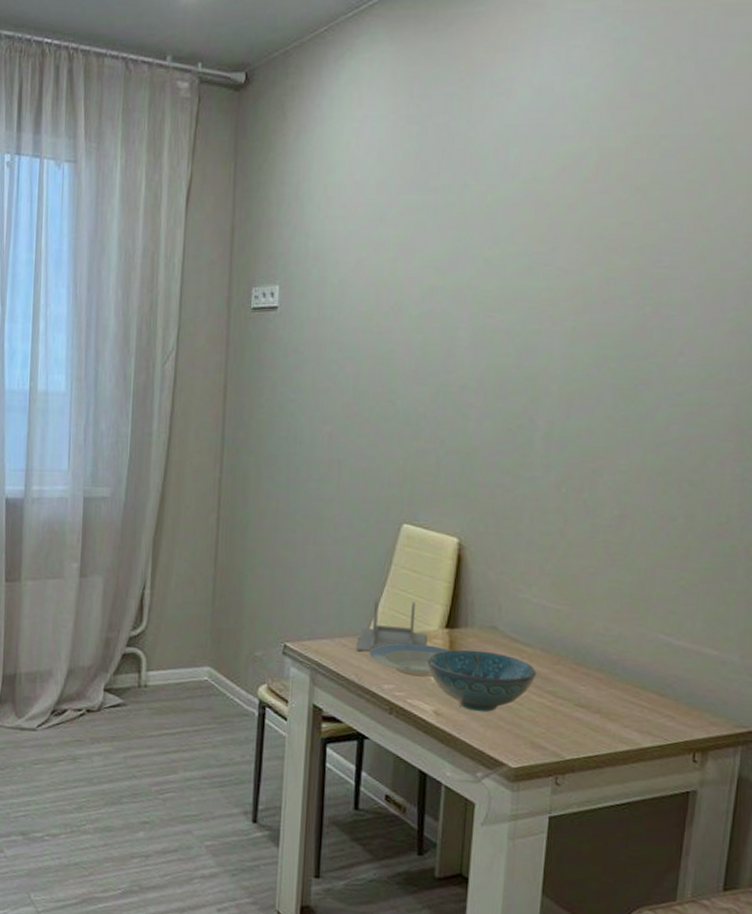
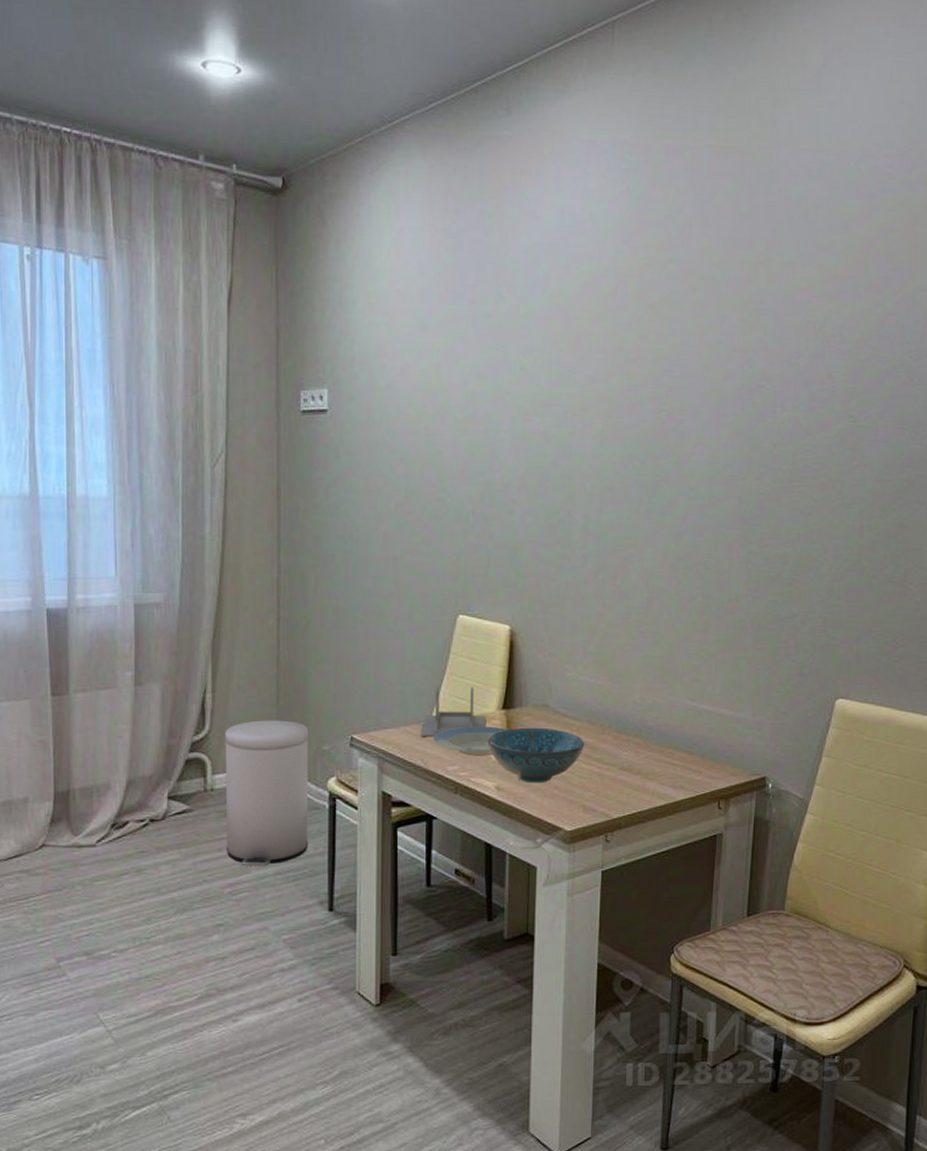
pedal bin: none [156,620,242,769] -> present [225,720,309,867]

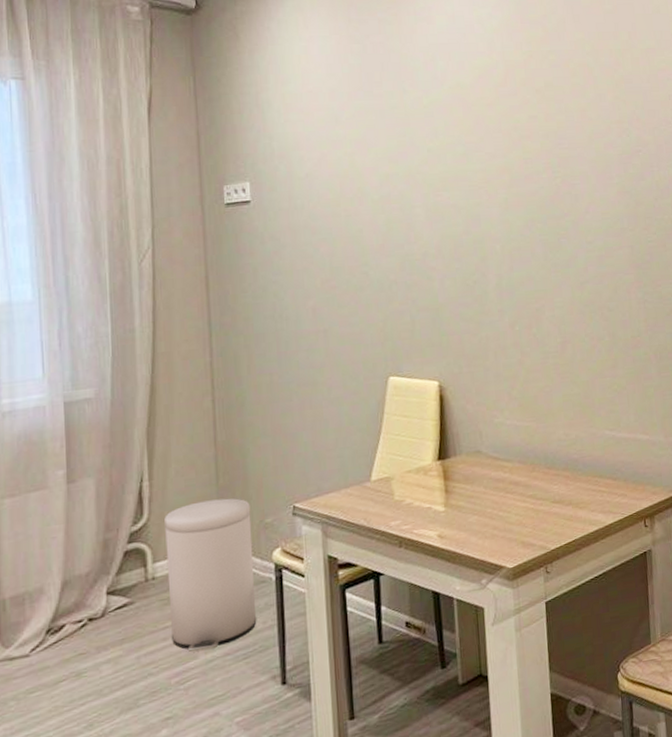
napkin holder: present [420,686,486,736] -> none [361,442,424,497]
plate: present [433,726,509,756] -> none [374,477,446,509]
decorative bowl: present [487,727,585,784] -> none [426,472,518,527]

